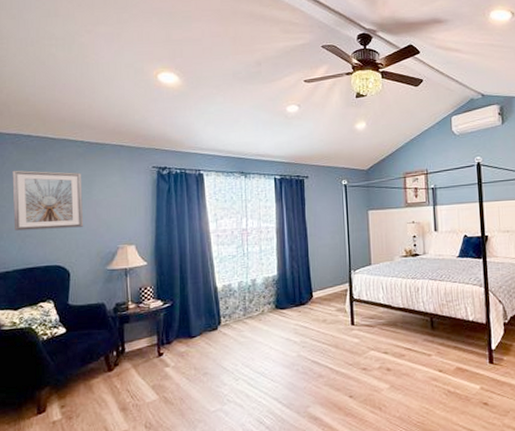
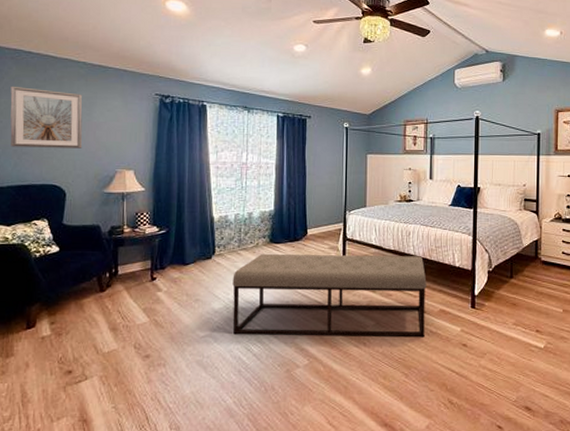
bench: none [240,312,443,408] -> present [232,253,427,338]

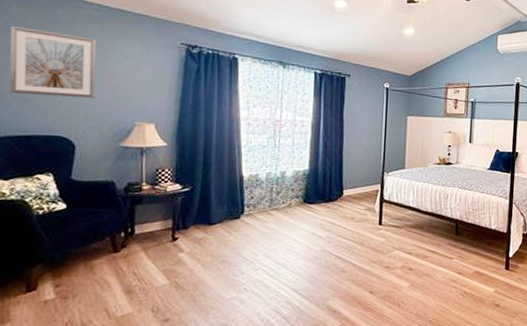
bench: present [232,253,427,338] -> none [261,214,463,299]

